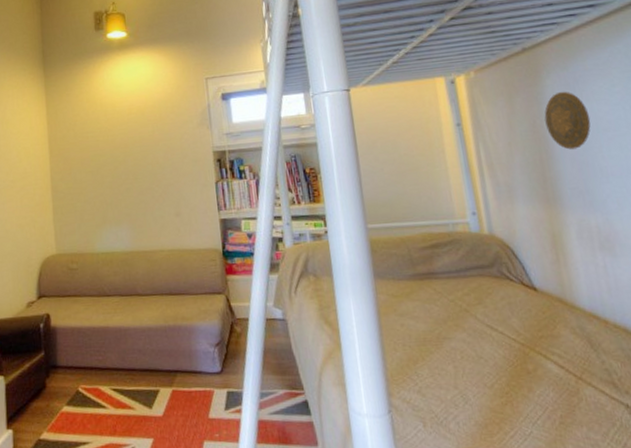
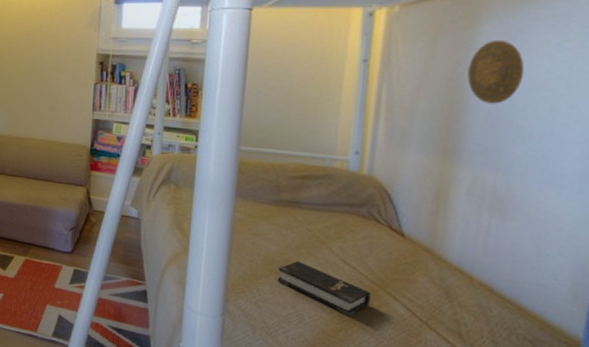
hardback book: none [431,336,525,387] -> present [277,261,371,317]

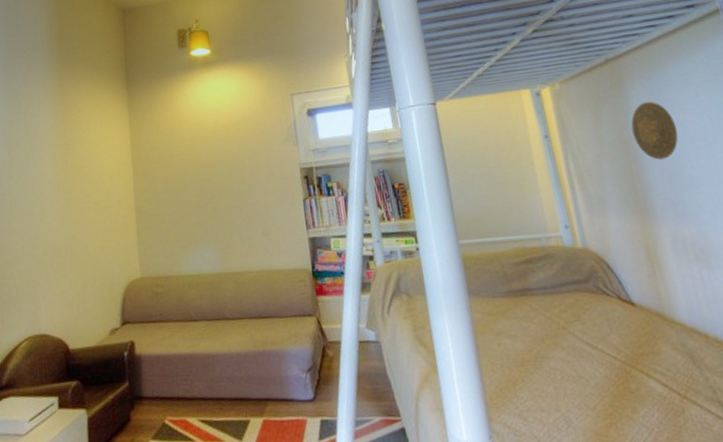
hardback book: present [277,261,371,317] -> none [530,355,628,408]

